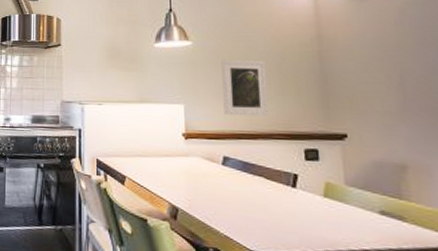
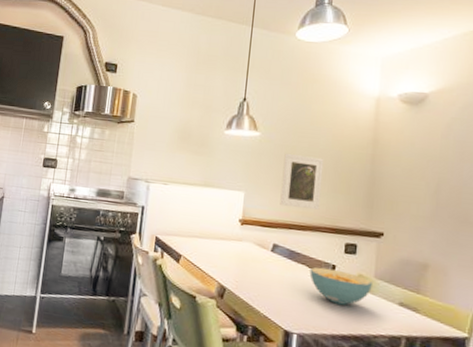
cereal bowl: none [269,178,344,218] -> present [309,267,372,305]

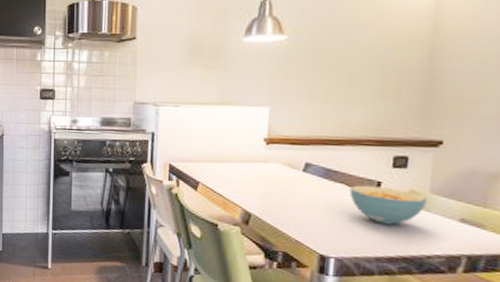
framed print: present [280,153,324,210] -> none [312,57,368,121]

